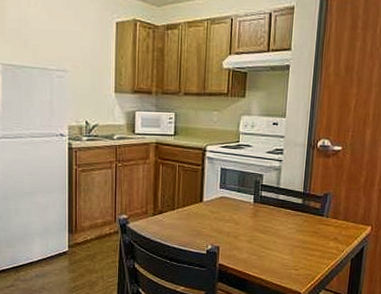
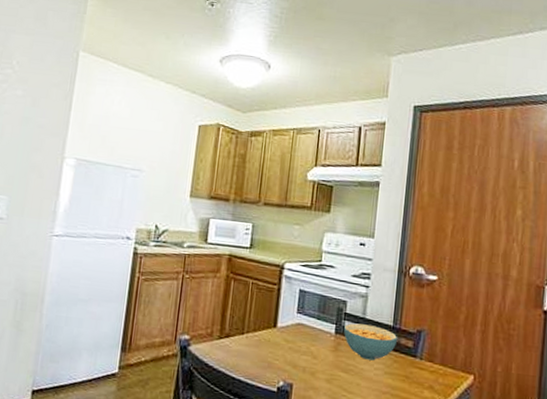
cereal bowl: none [261,192,307,222] -> present [344,323,397,361]

